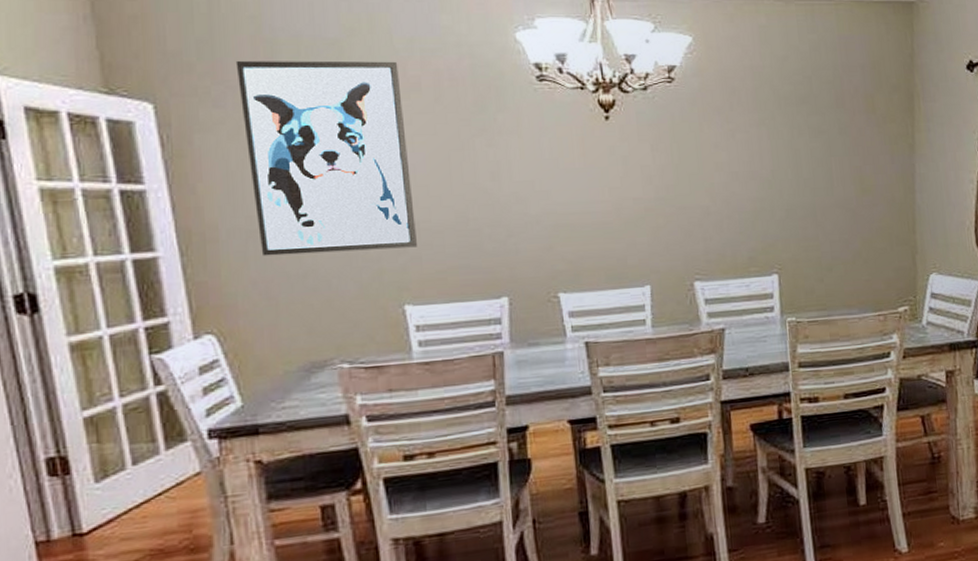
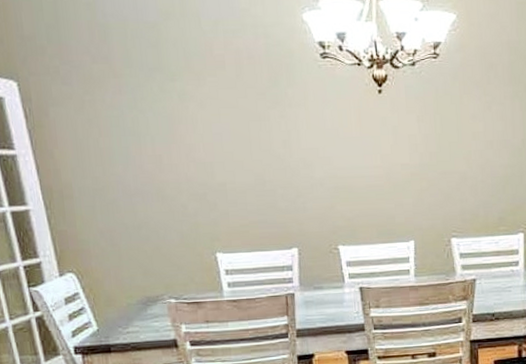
wall art: present [235,61,417,256] -> none [77,42,225,211]

